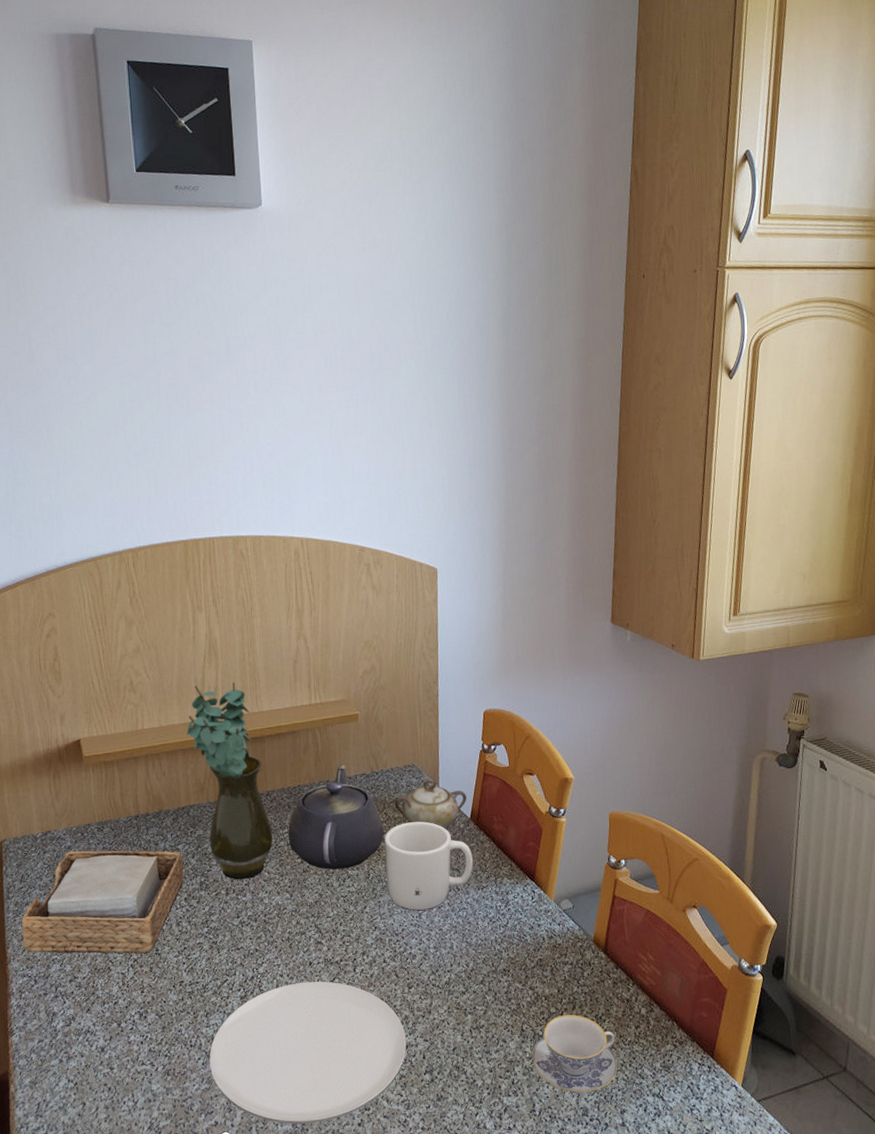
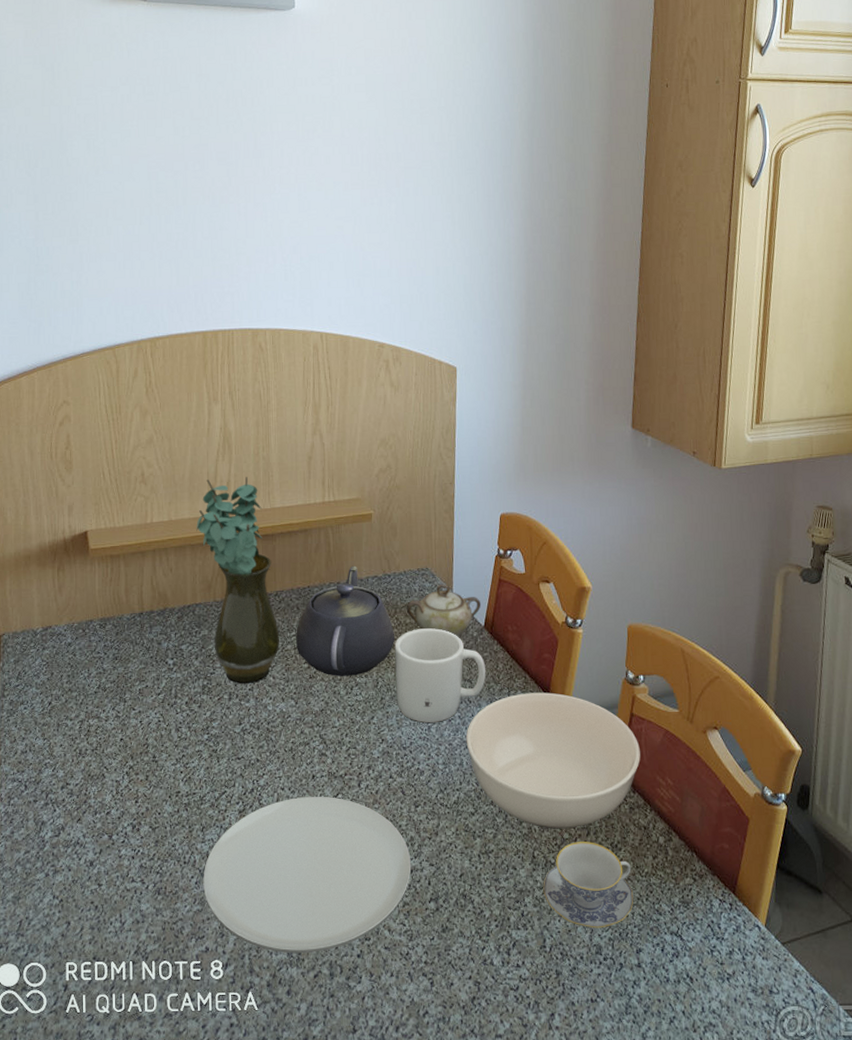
napkin holder: present [22,850,184,954] -> none [15,648,187,761]
bowl: none [455,878,623,1005] -> present [466,692,640,829]

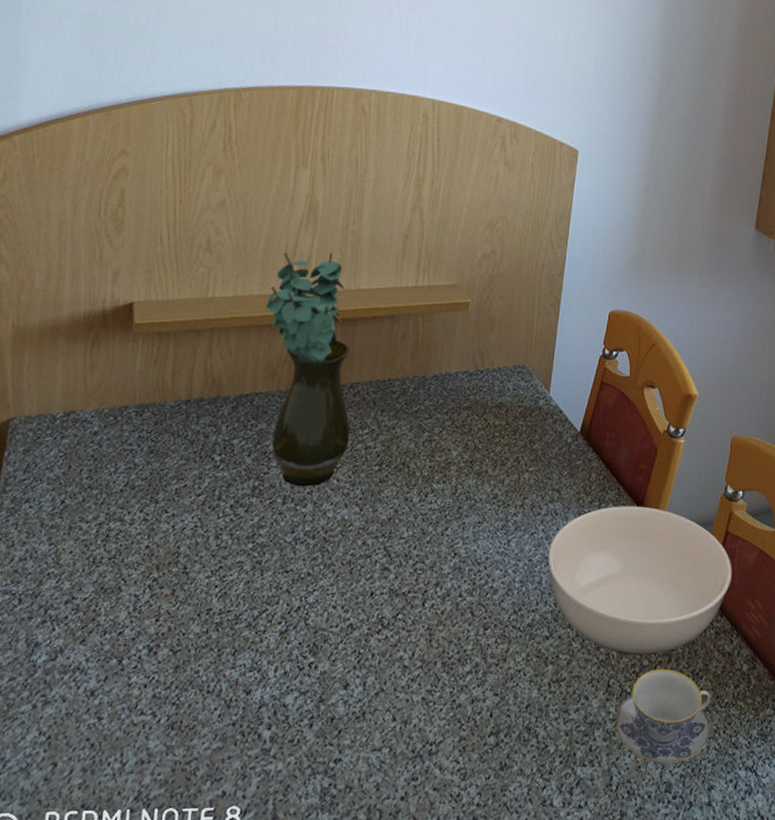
plate: present [203,796,411,954] -> none [227,616,474,797]
teapot: present [296,565,394,676] -> none [368,358,481,481]
mug: present [394,628,487,724] -> none [475,432,578,537]
sugar bowl: present [407,584,482,638] -> none [497,383,580,444]

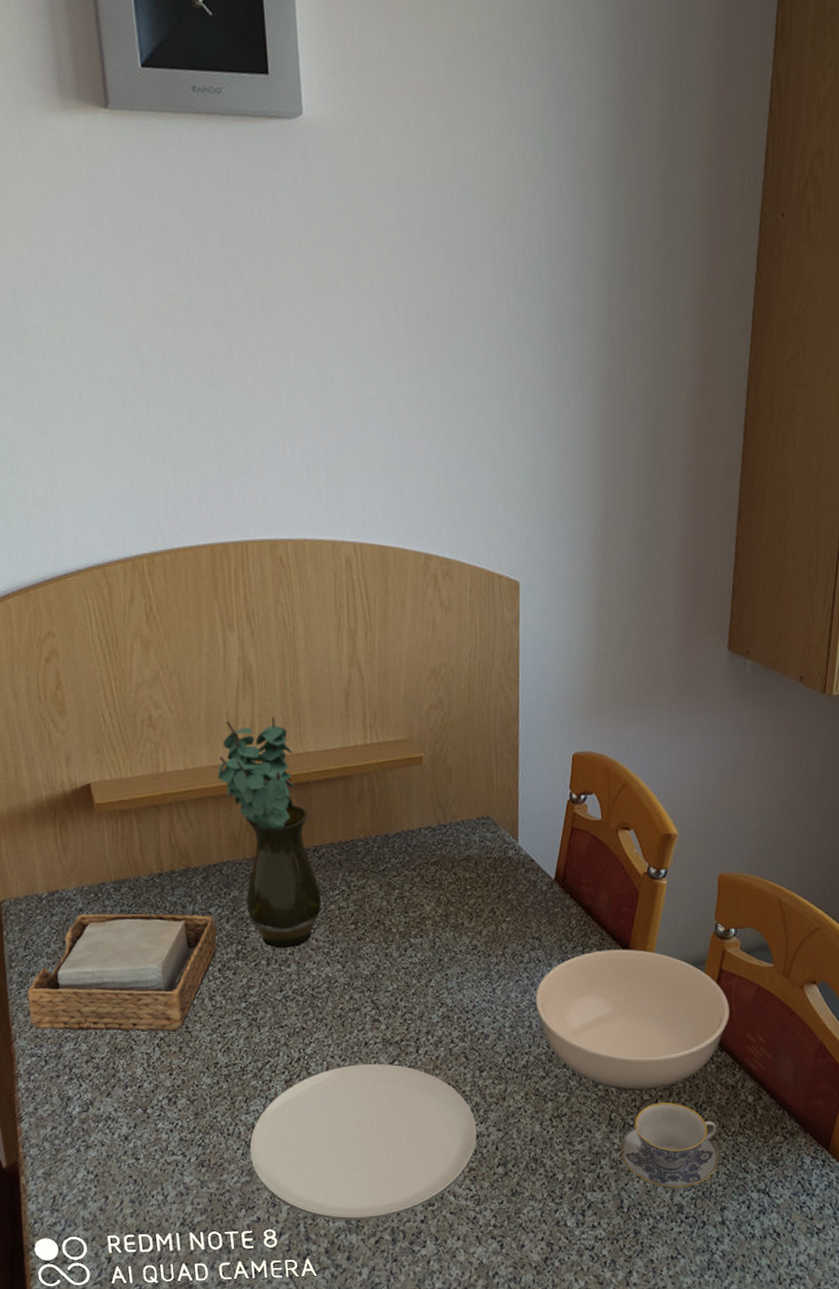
napkin holder: none [12,438,237,572] -> present [27,913,217,1032]
plate: none [227,616,474,797] -> present [249,1063,477,1221]

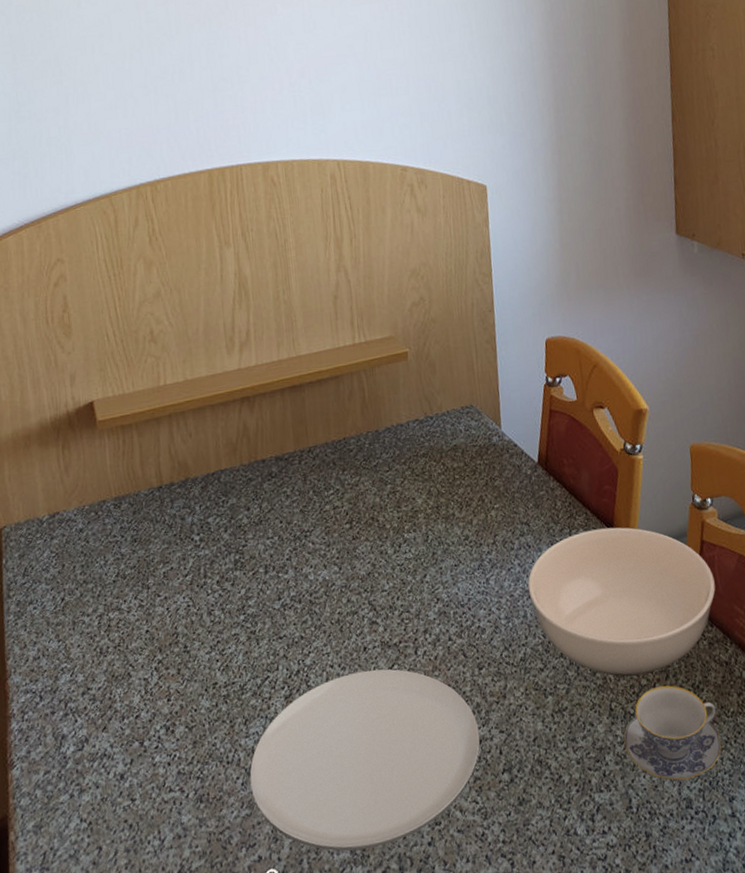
napkin holder: present [27,913,217,1032] -> none [24,525,216,662]
vase: present [217,717,322,949] -> none [215,324,317,555]

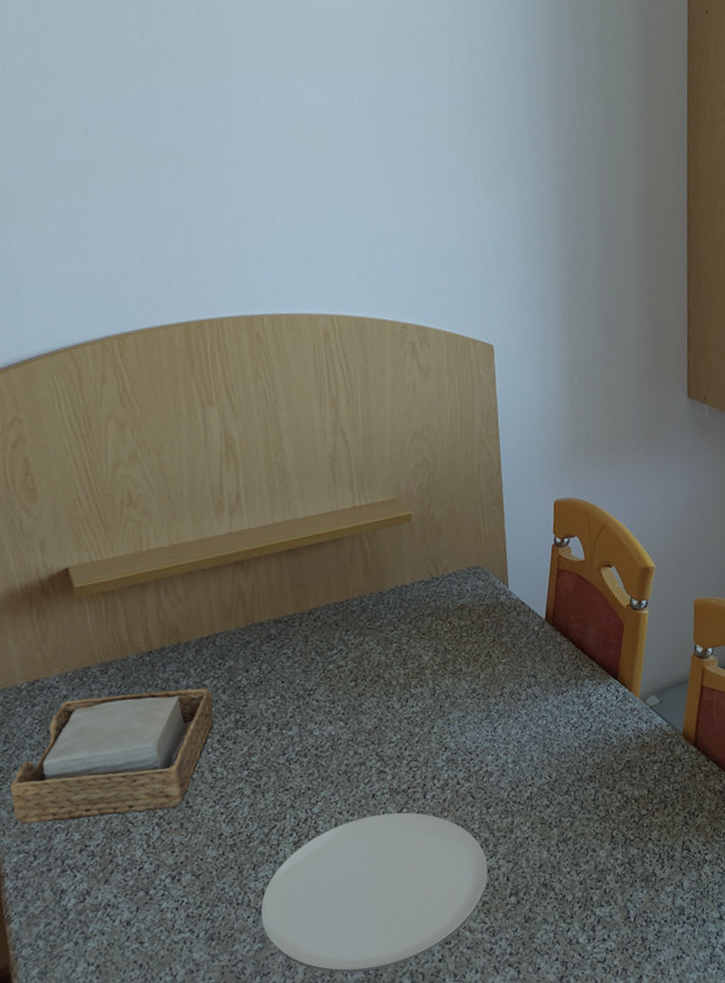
napkin holder: none [24,525,216,662] -> present [10,688,215,824]
bowl: present [527,527,716,677] -> none [534,676,713,809]
teacup: present [623,685,721,781] -> none [623,813,713,894]

